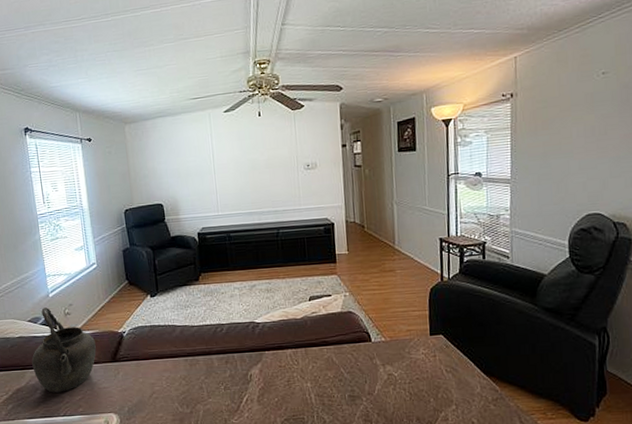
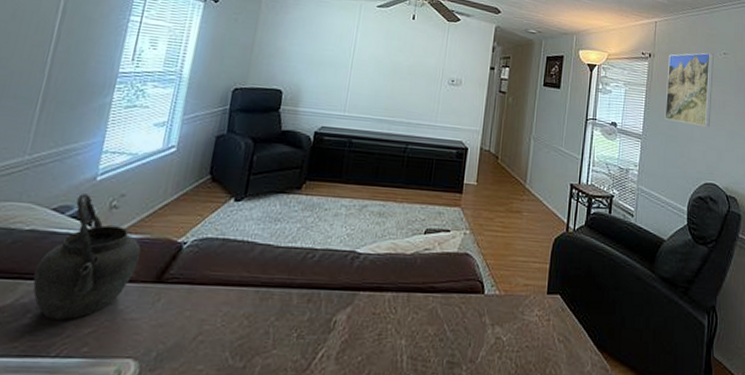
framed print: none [534,76,591,159] -> present [664,52,714,128]

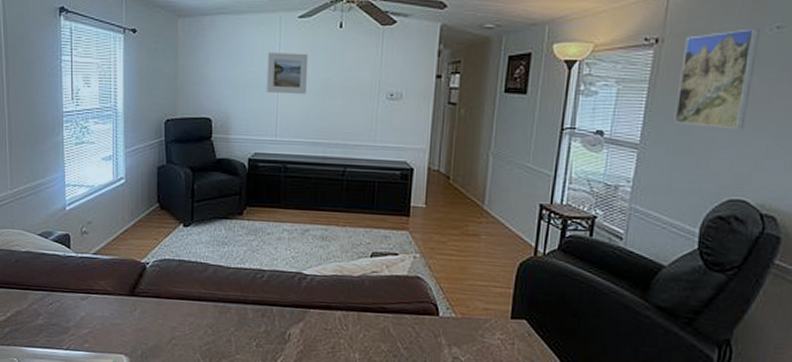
kettle: present [32,194,141,320] -> none [37,221,113,323]
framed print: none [340,34,383,75] -> present [266,52,309,95]

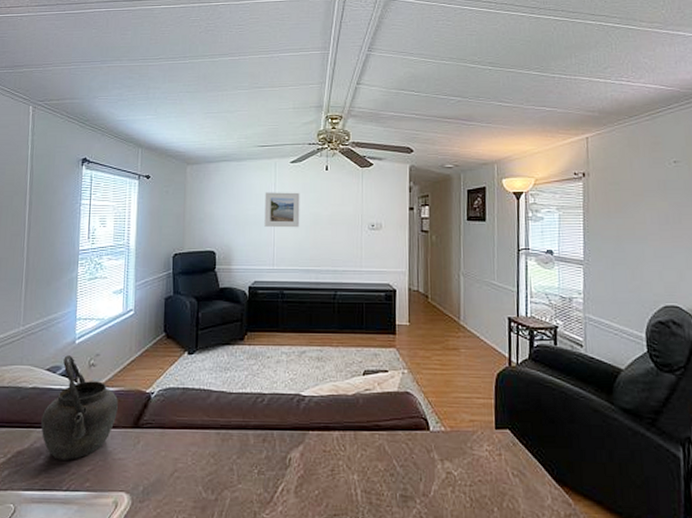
kettle: none [37,221,113,323] -> present [41,355,118,460]
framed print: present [674,28,760,130] -> none [606,163,665,246]

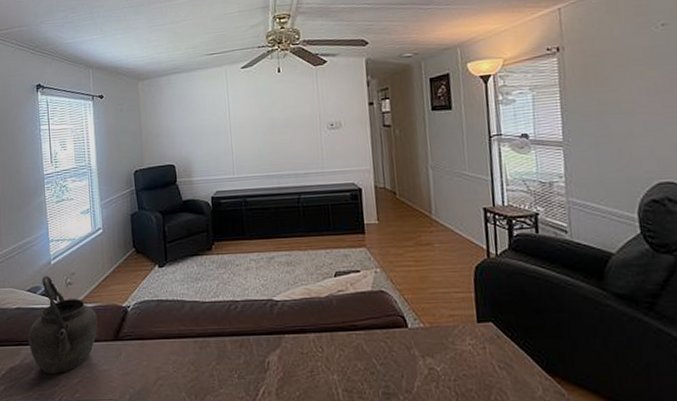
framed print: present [264,192,300,228] -> none [218,97,256,136]

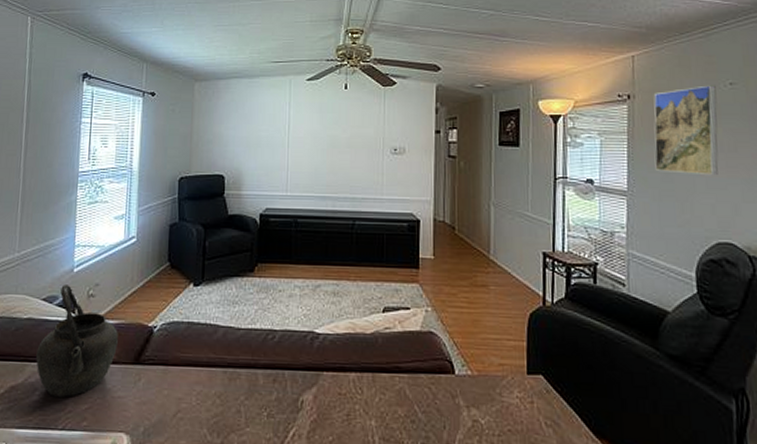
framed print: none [583,28,655,120] -> present [653,85,719,176]

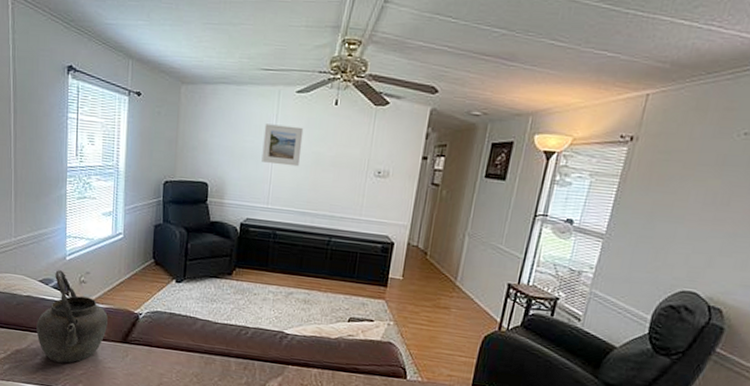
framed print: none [277,112,317,151] -> present [261,124,304,167]
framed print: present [653,85,719,176] -> none [639,133,729,228]

